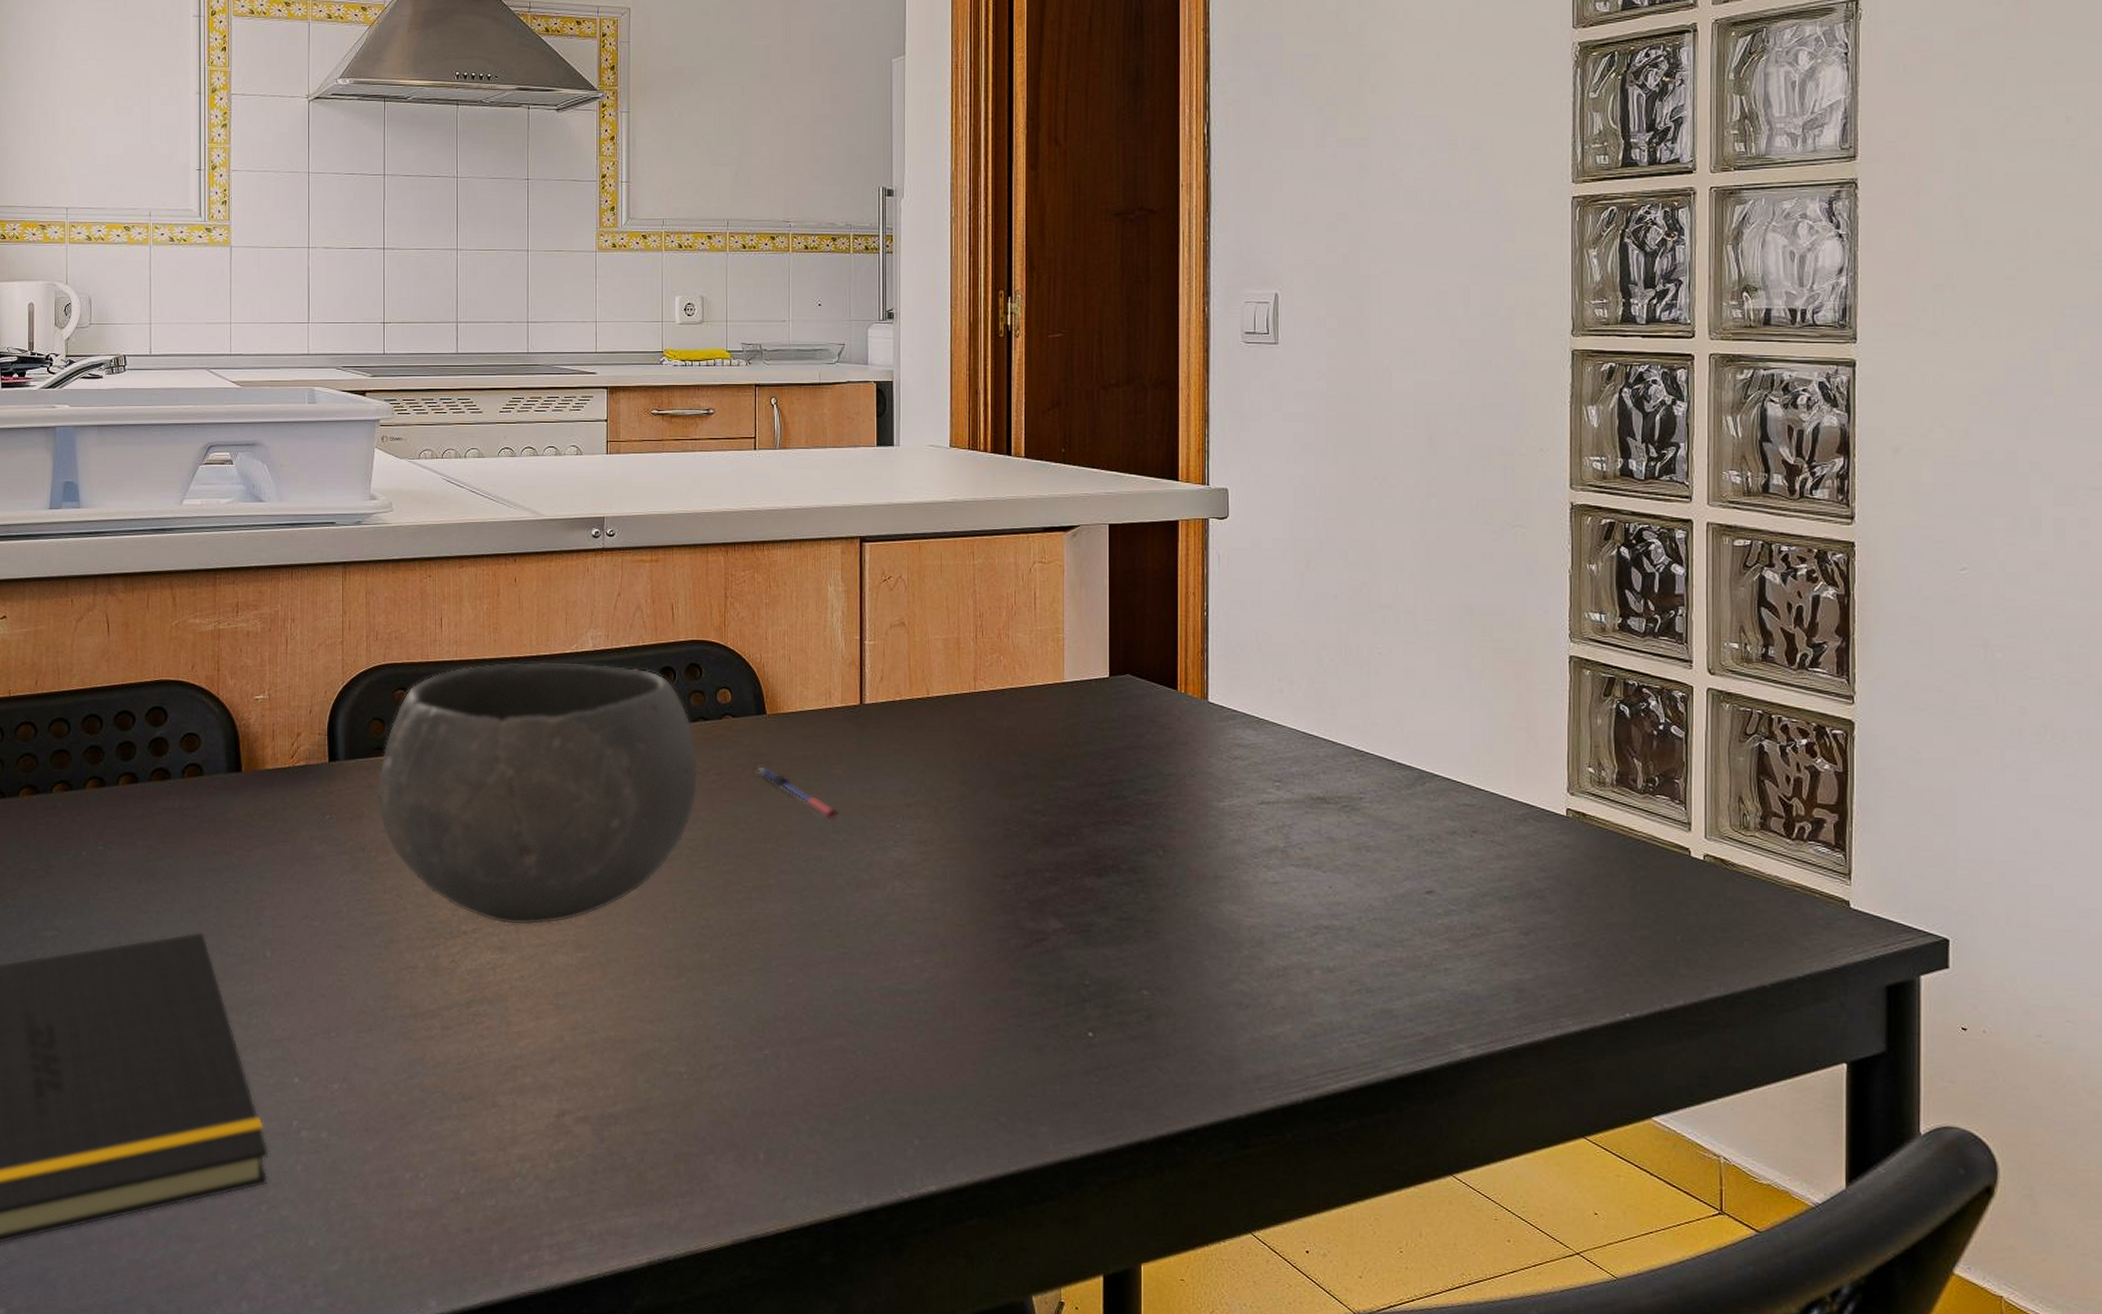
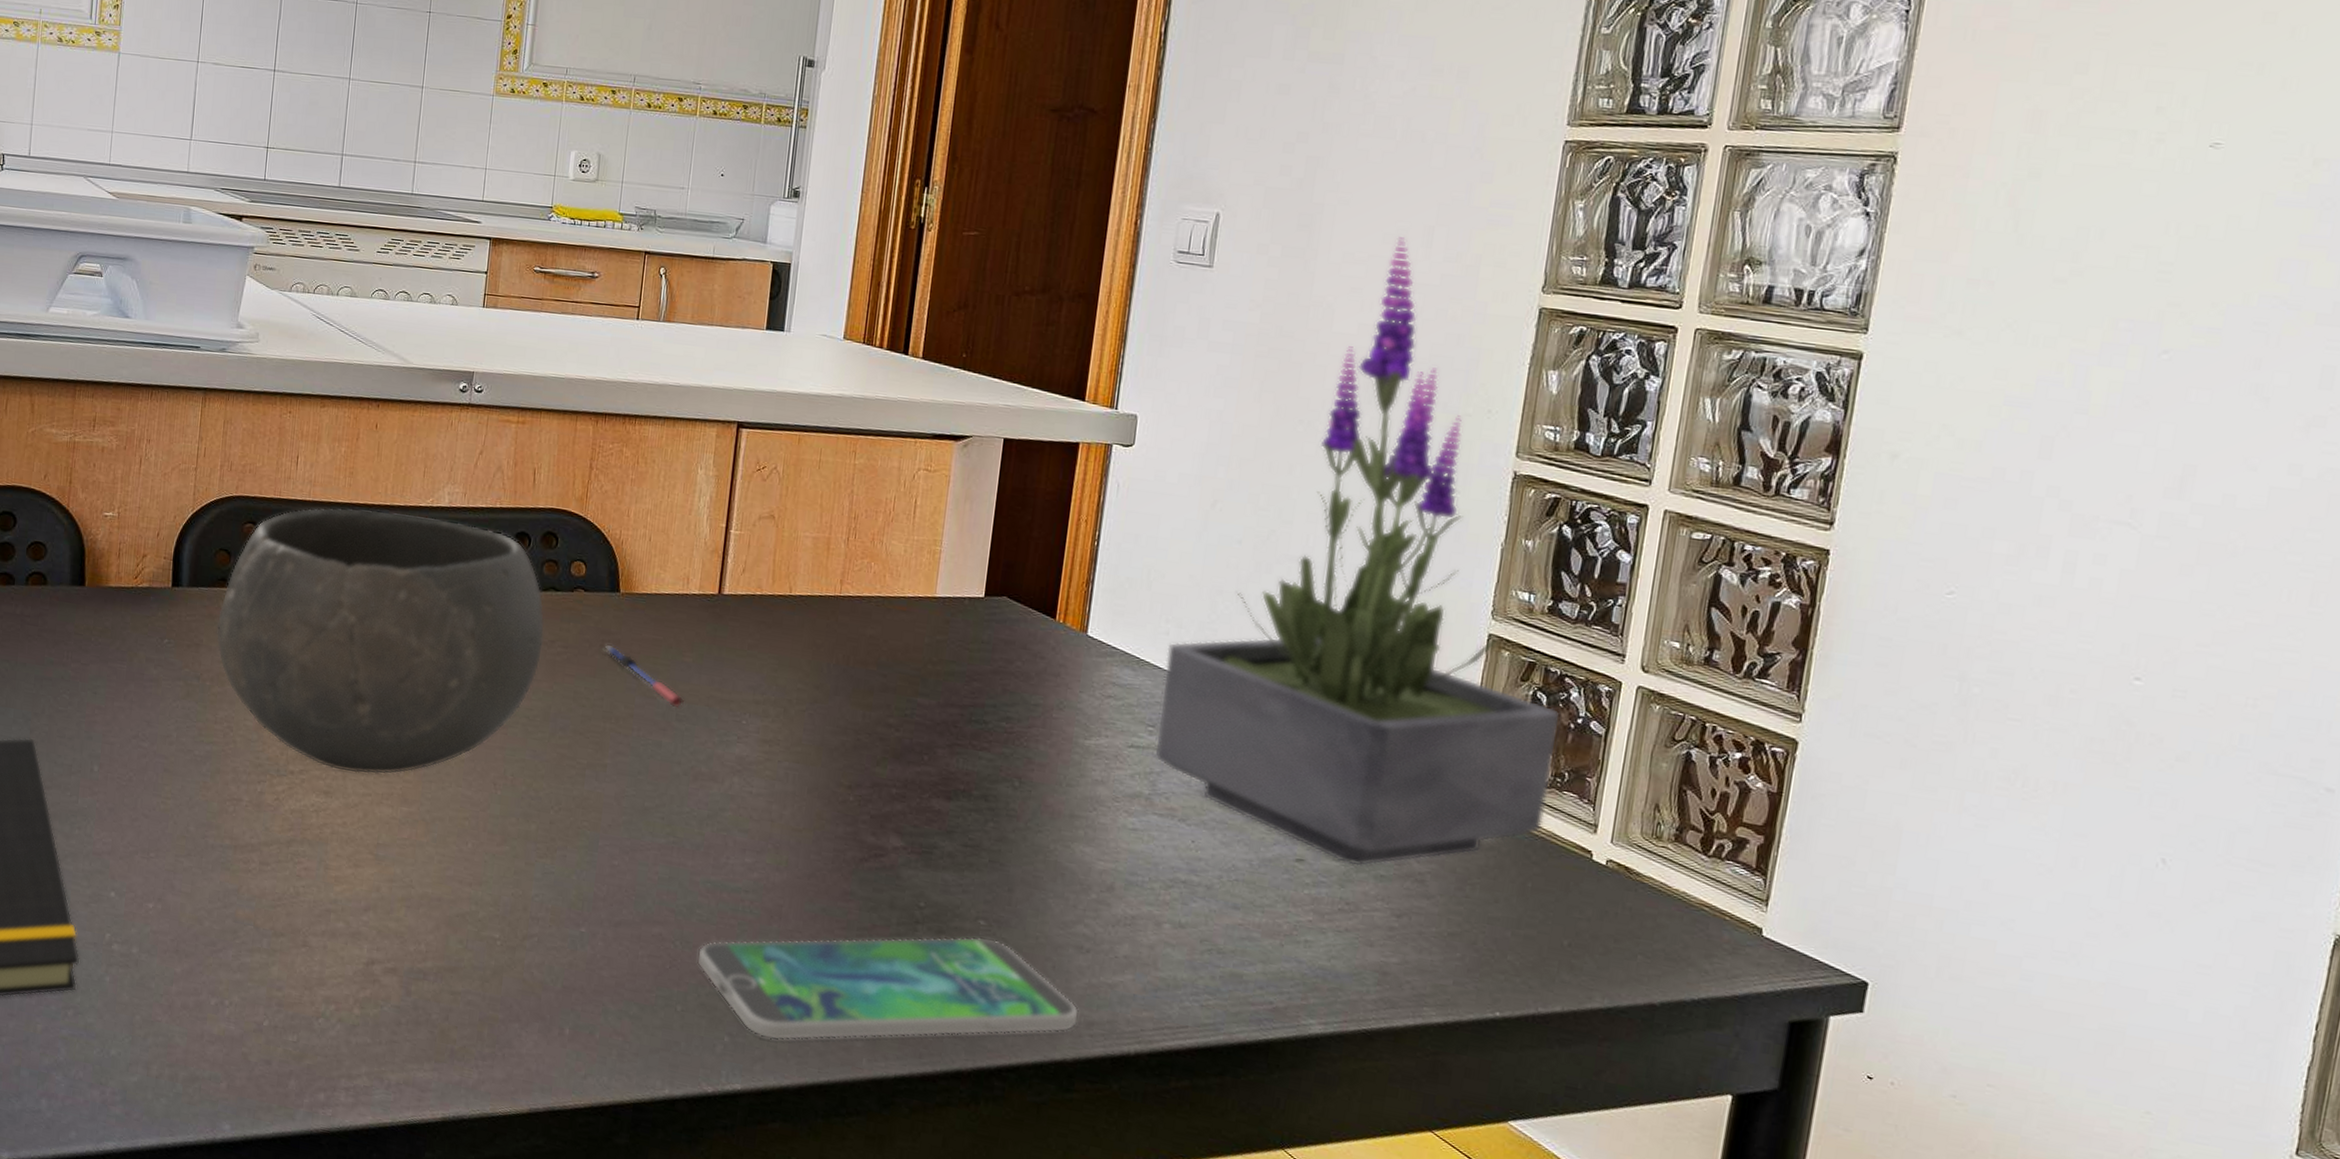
smartphone: none [879,1006,1247,1137] -> present [696,936,1080,1040]
potted plant: none [1283,299,1644,891] -> present [1155,237,1561,867]

